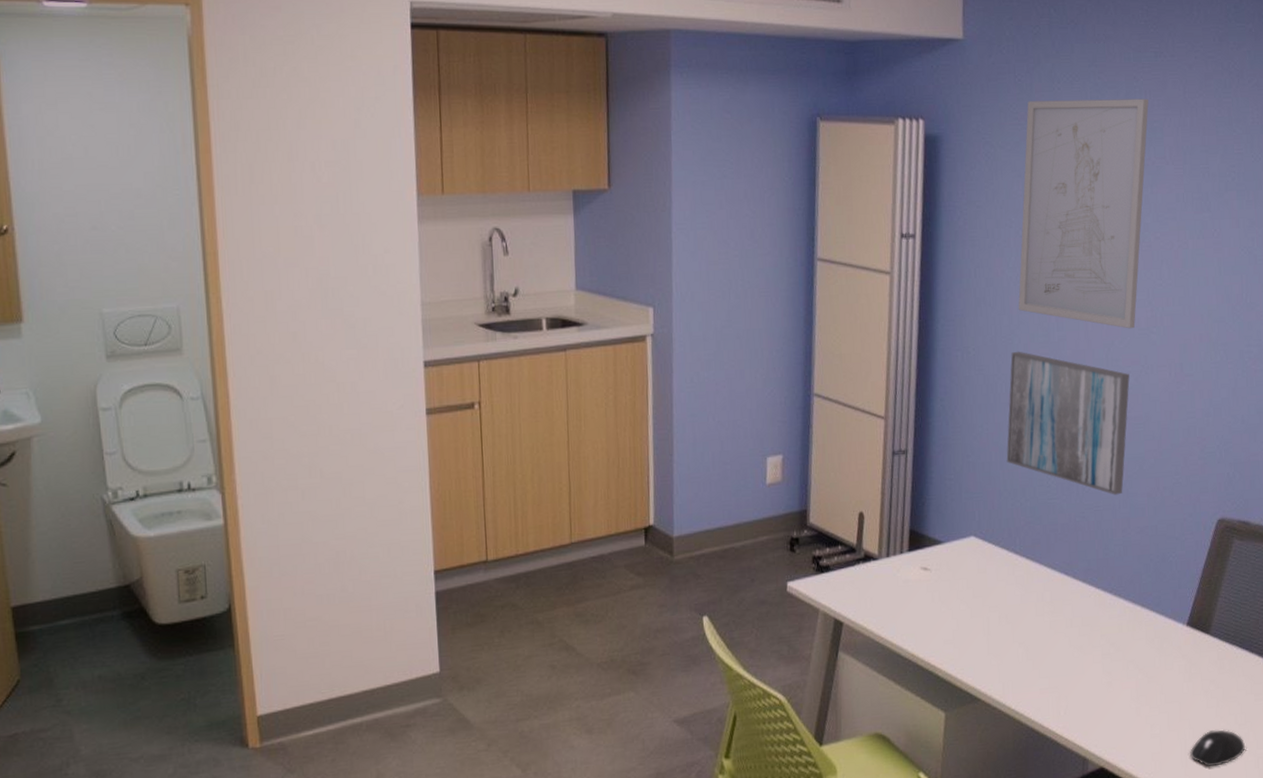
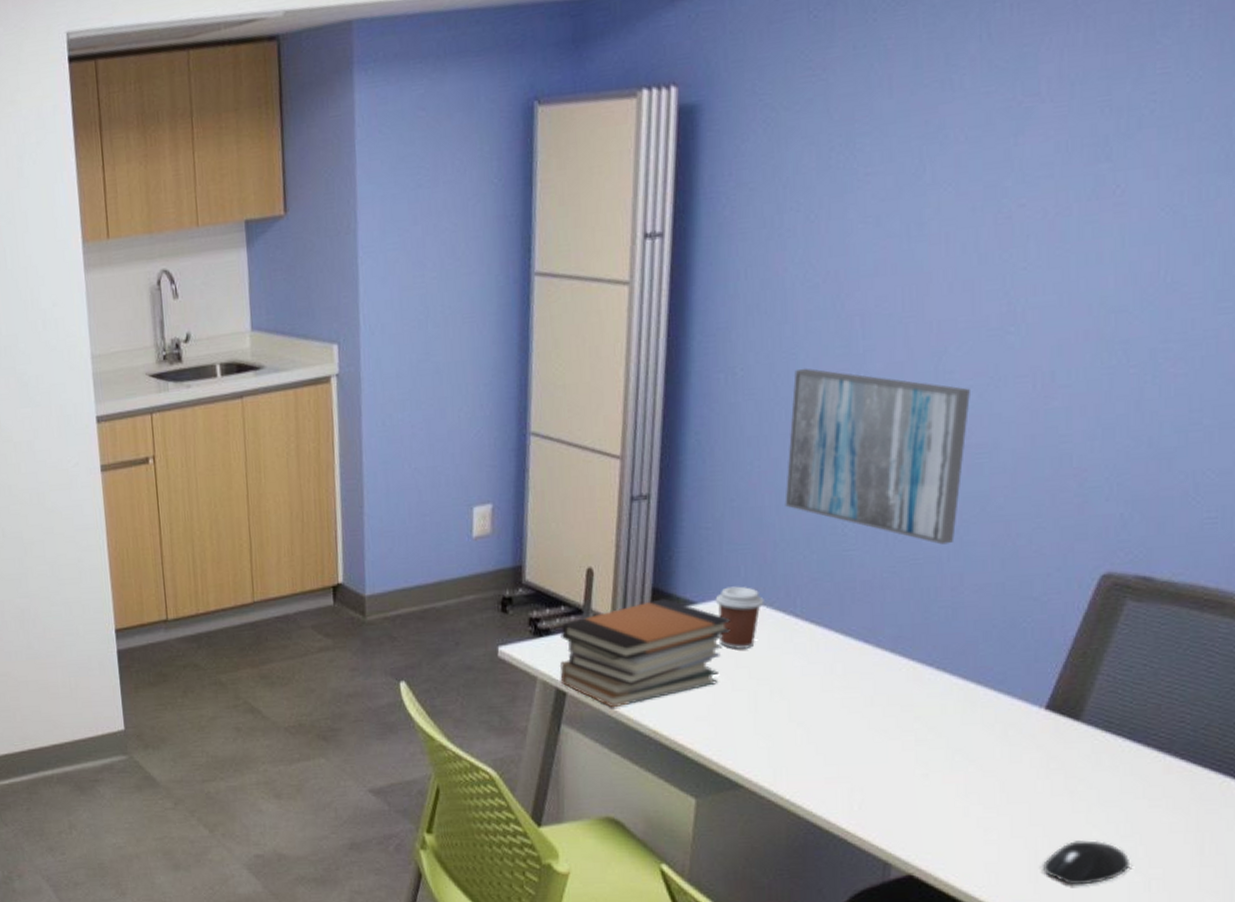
book stack: none [837,538,970,635] -> present [559,598,732,708]
coffee cup: none [957,528,993,582] -> present [715,586,764,649]
wall art: present [1018,98,1149,329] -> none [806,14,1016,331]

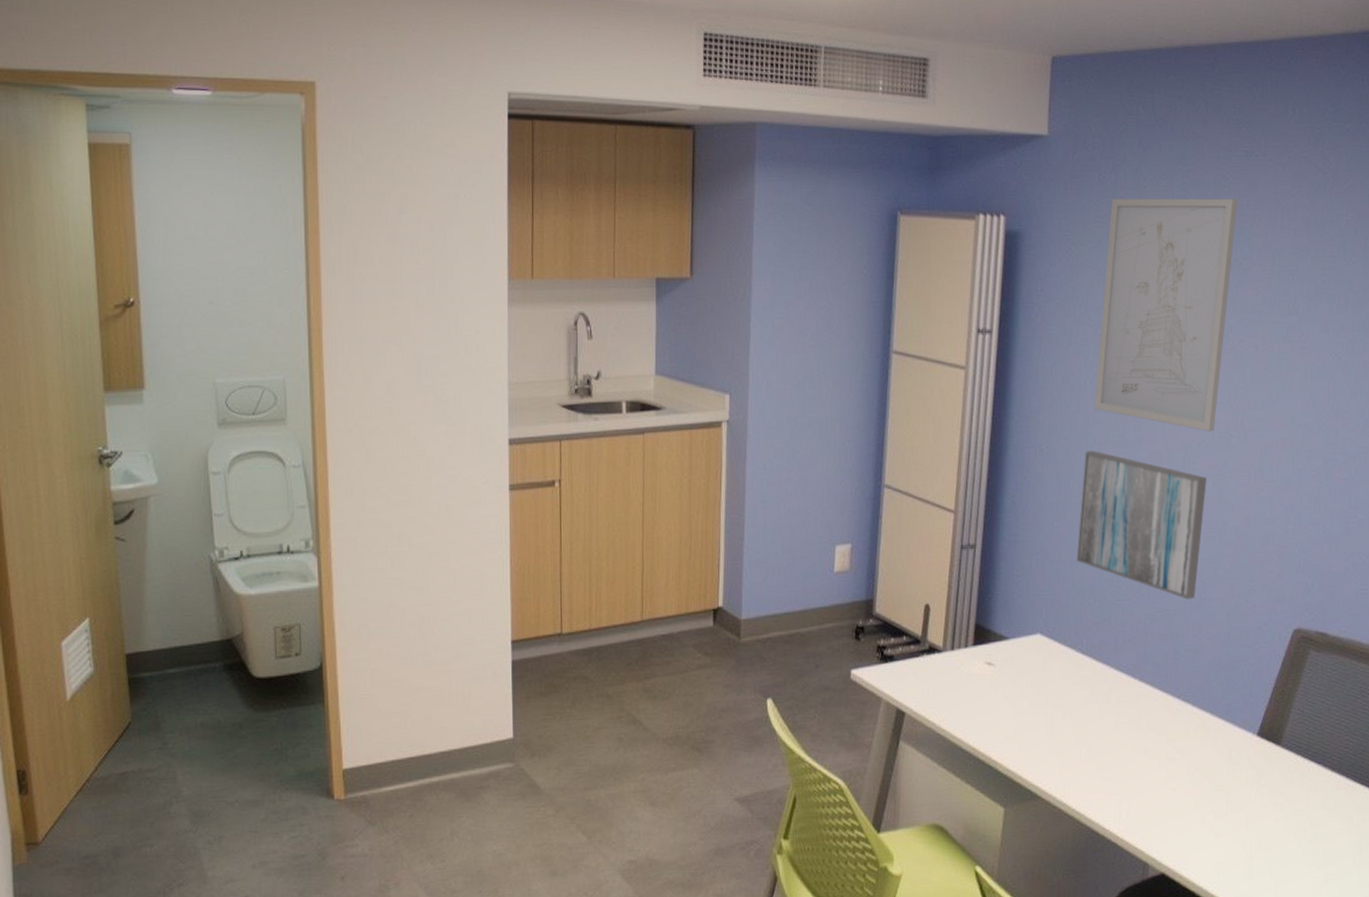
book stack: present [559,598,732,708] -> none [900,633,1035,727]
coffee cup: present [715,586,764,649] -> none [1023,625,1060,679]
wall art: none [806,14,1016,331] -> present [1094,198,1237,432]
mouse: present [1042,840,1131,885] -> none [1255,843,1315,881]

